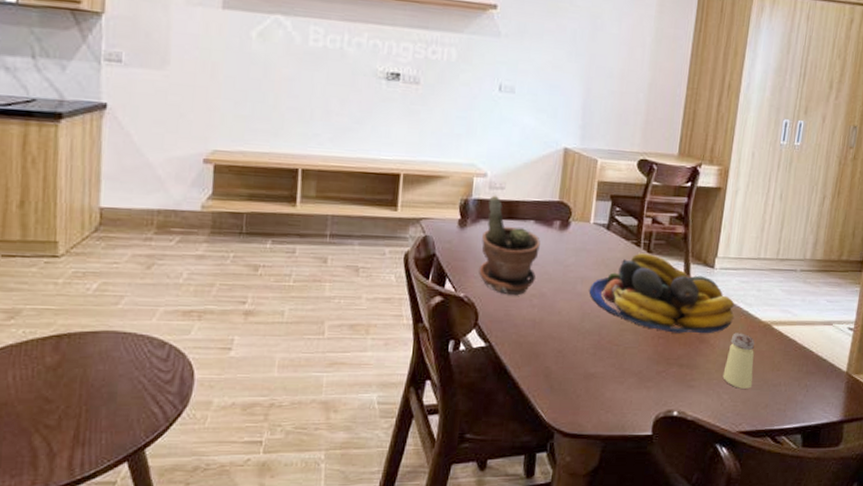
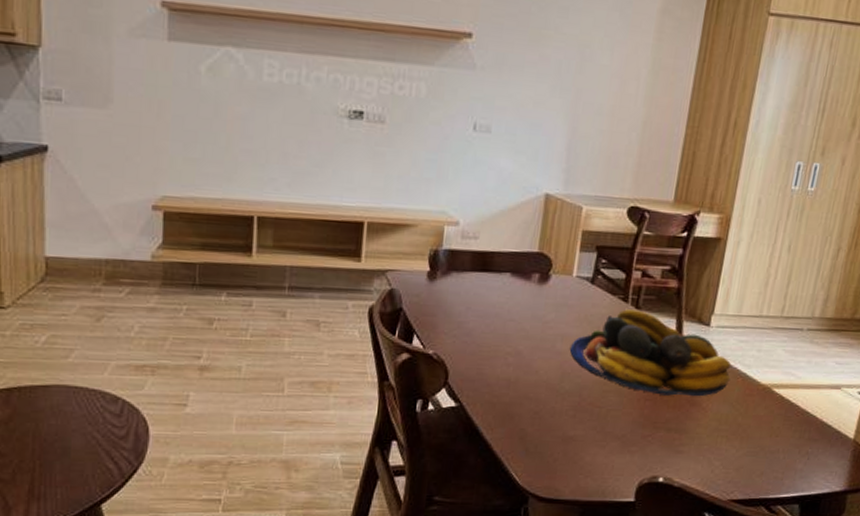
potted plant: present [479,195,540,295] -> none [449,245,517,352]
saltshaker: present [723,332,755,389] -> none [714,396,752,455]

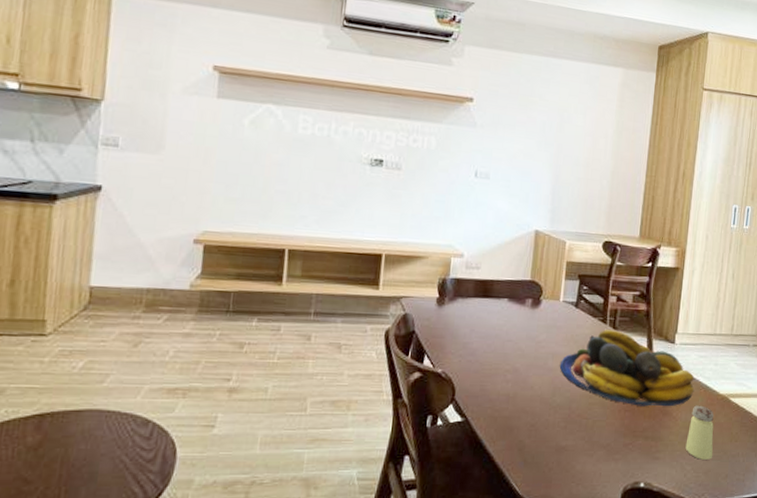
saltshaker: none [714,396,752,455] -> present [685,405,714,460]

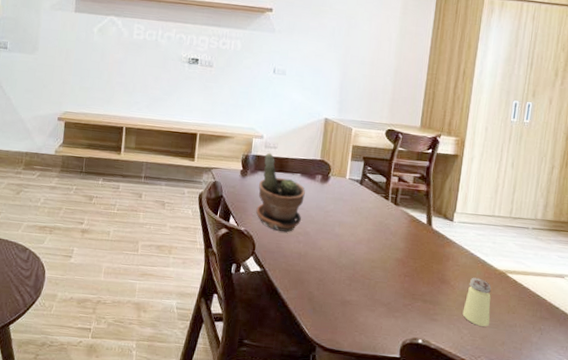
potted plant: none [456,274,514,370] -> present [256,152,305,232]
fruit bowl: present [559,329,695,407] -> none [345,205,472,277]

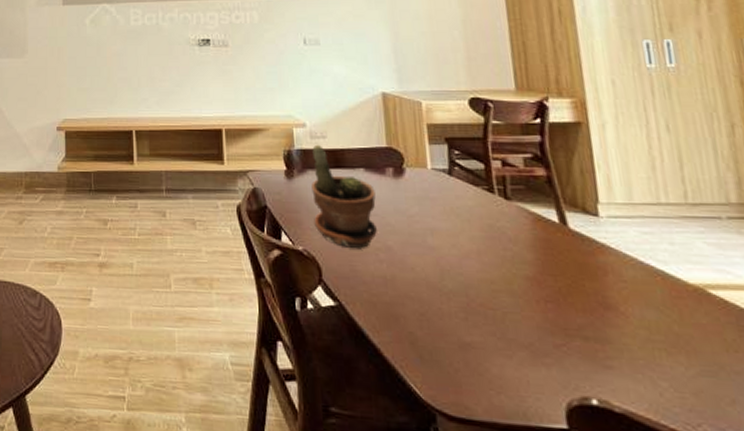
saltshaker: present [462,277,492,327] -> none [649,298,702,375]

